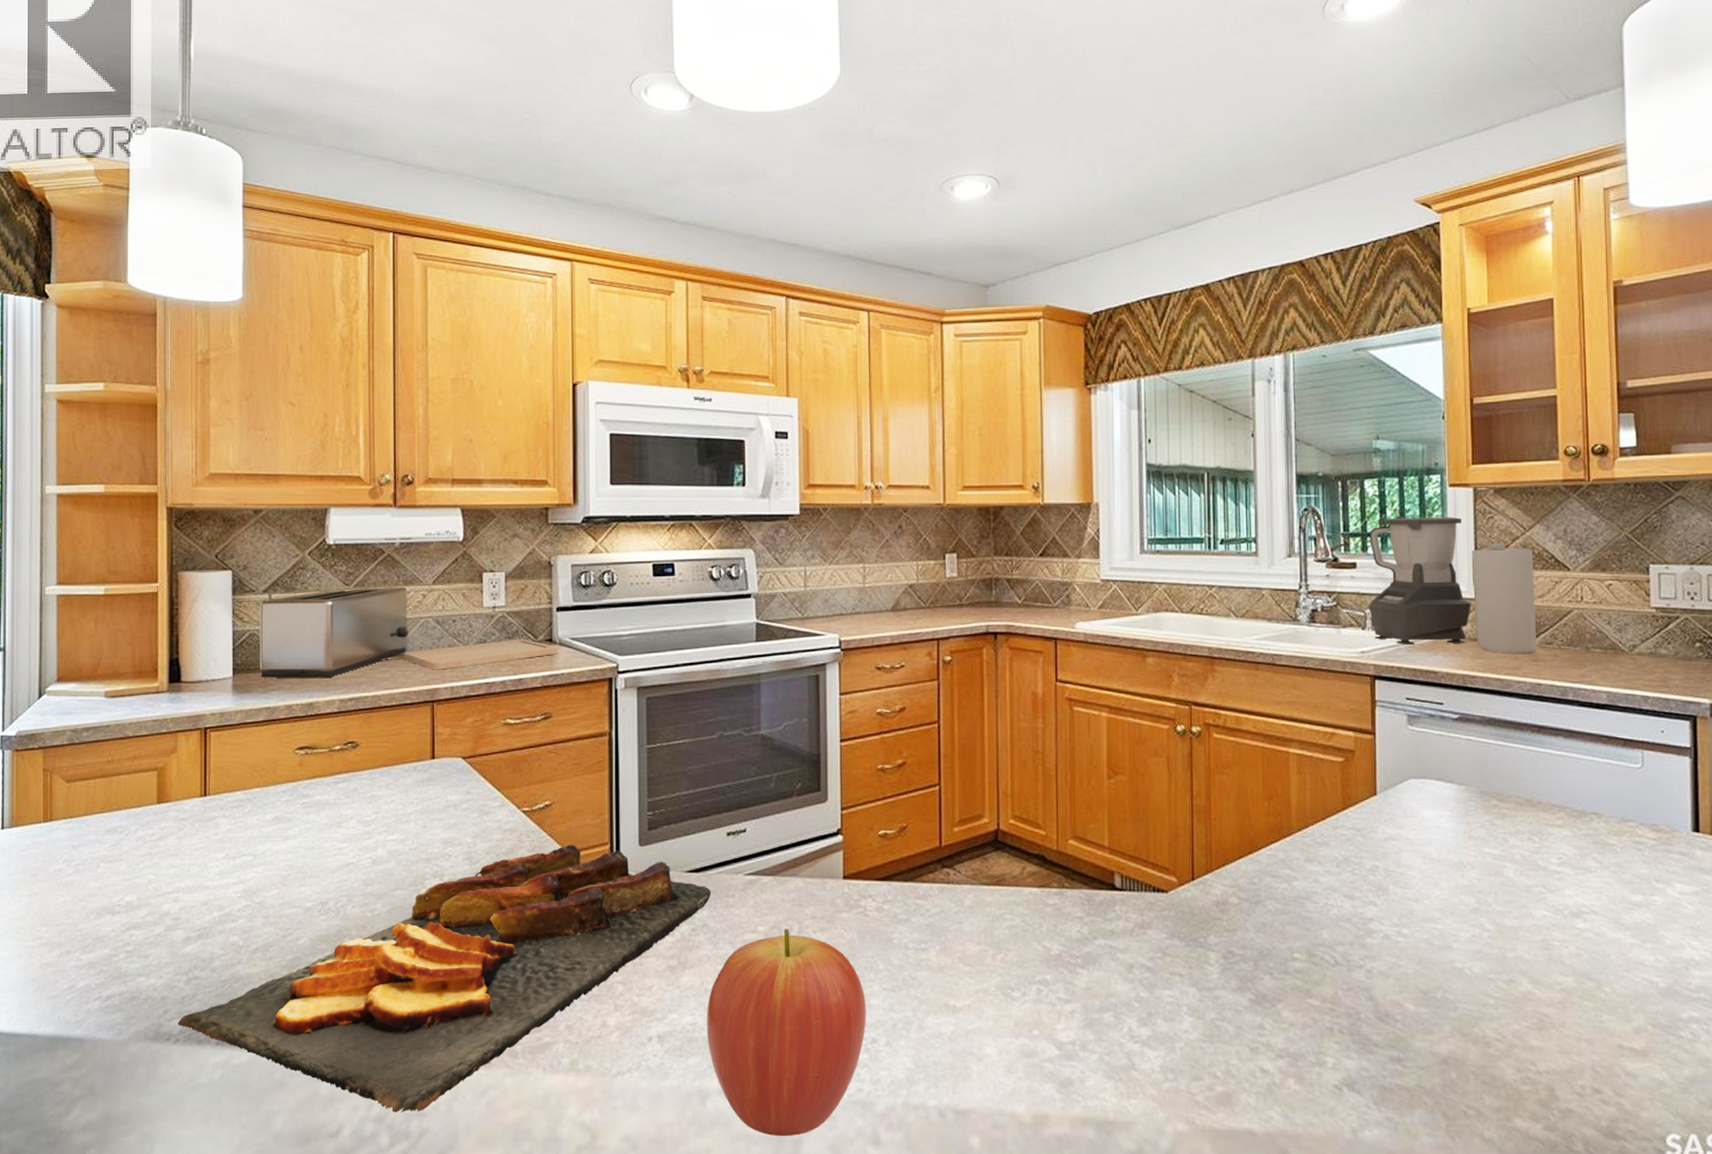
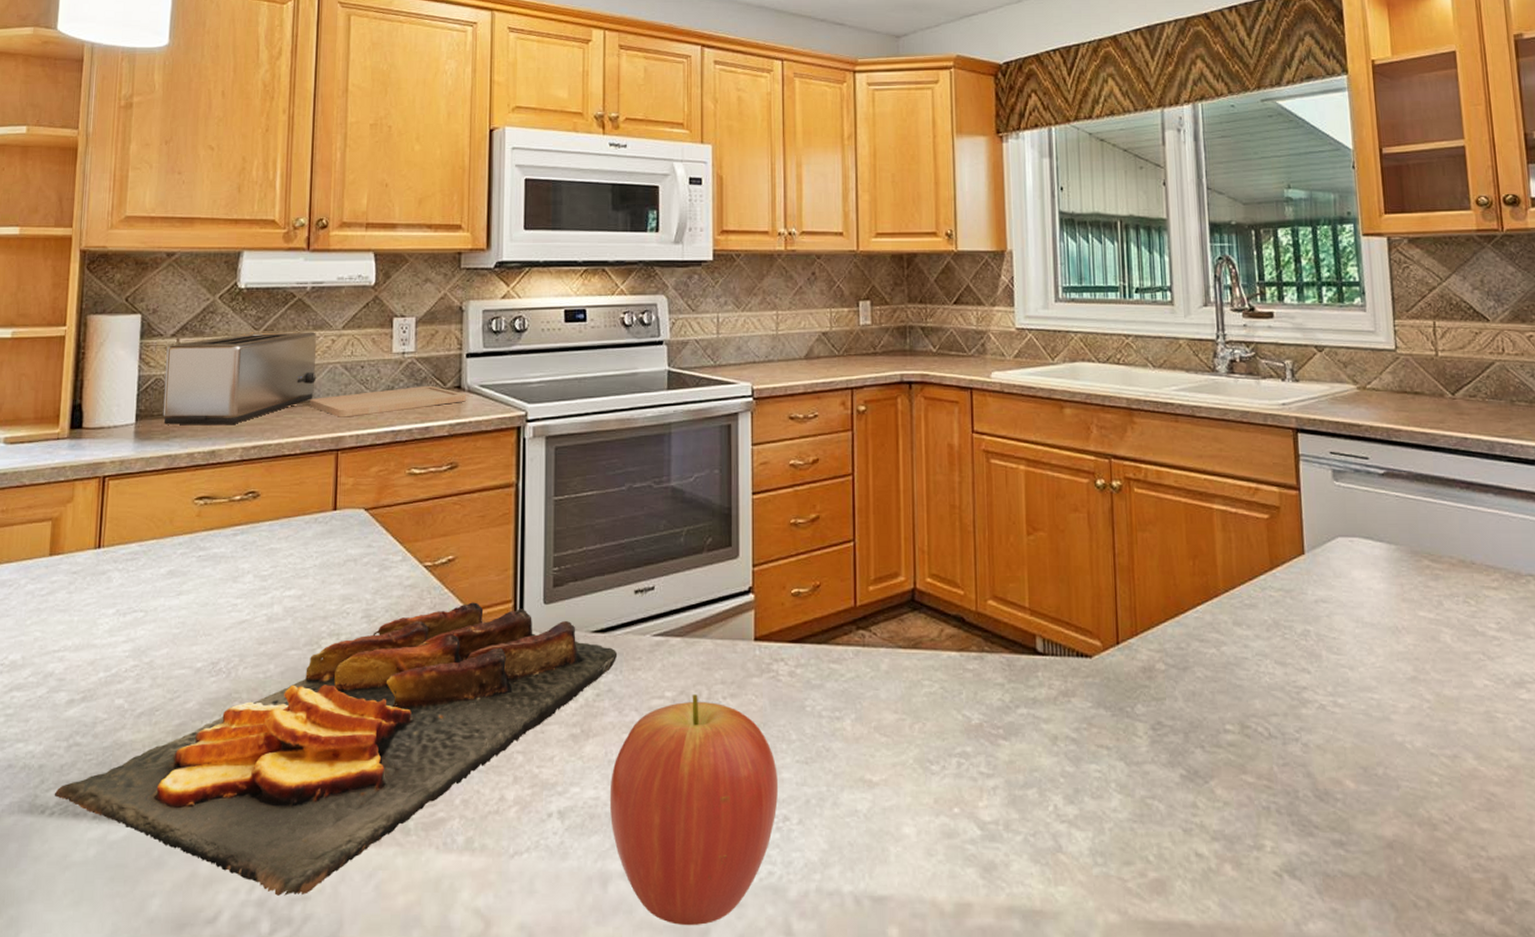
blender: present [1368,516,1471,645] -> none [1285,265,1392,397]
paper towel holder: present [1471,543,1537,653] -> none [1388,293,1461,406]

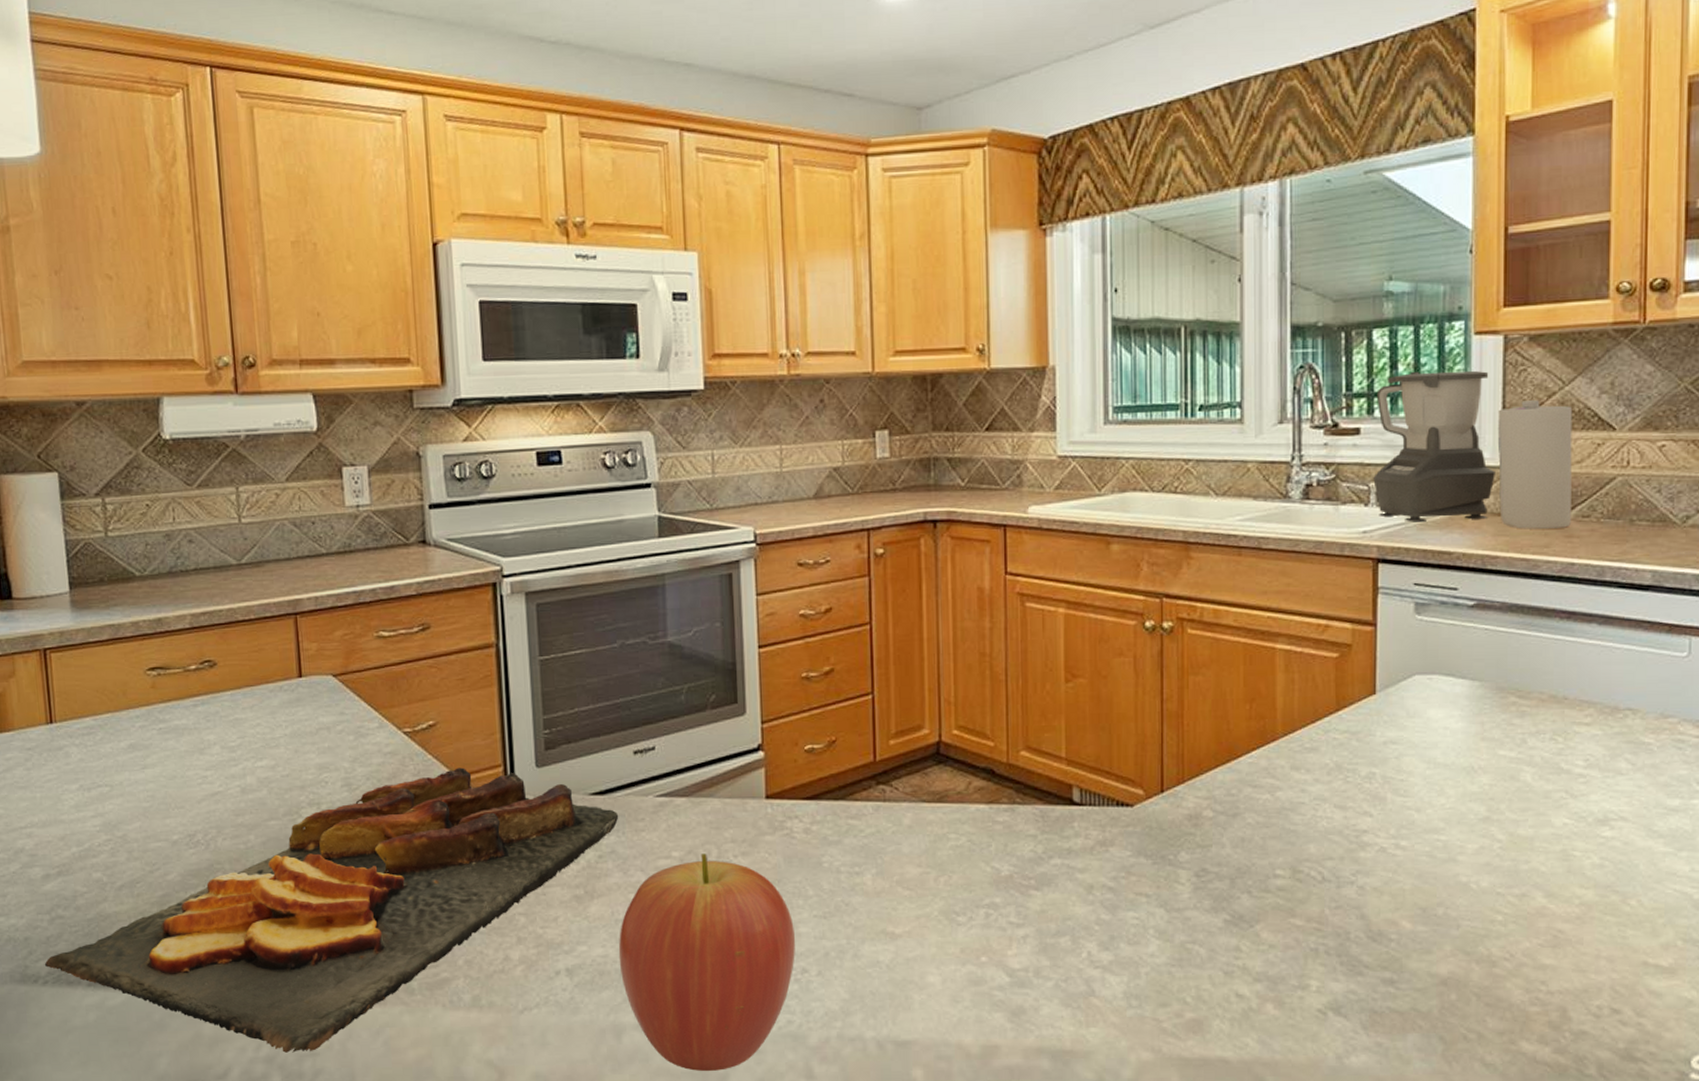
toaster: present [163,331,317,425] -> none [92,486,264,592]
cutting board: present [310,385,466,417] -> none [259,541,433,579]
blender: none [1285,265,1392,397] -> present [1373,370,1495,522]
paper towel holder: none [1388,293,1461,406] -> present [1497,400,1573,530]

